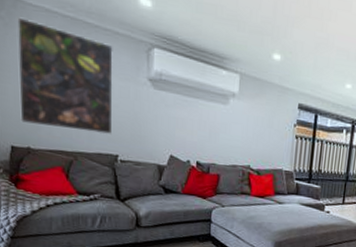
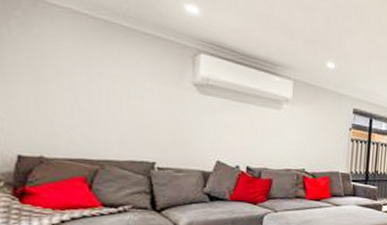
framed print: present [16,17,115,135] -> none [32,17,155,141]

